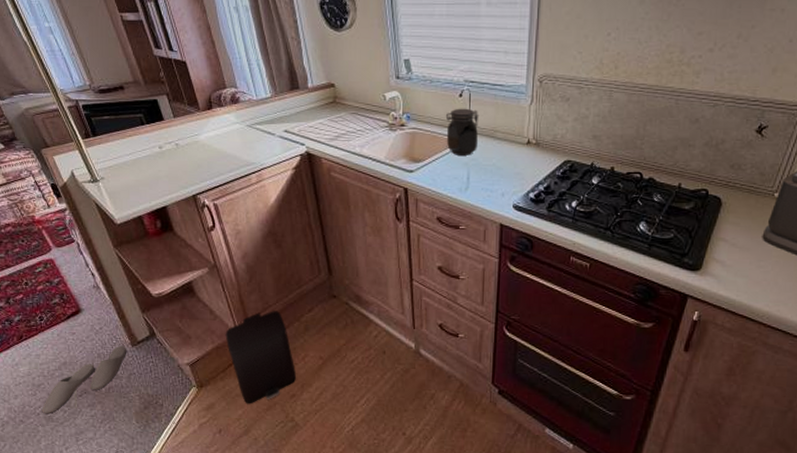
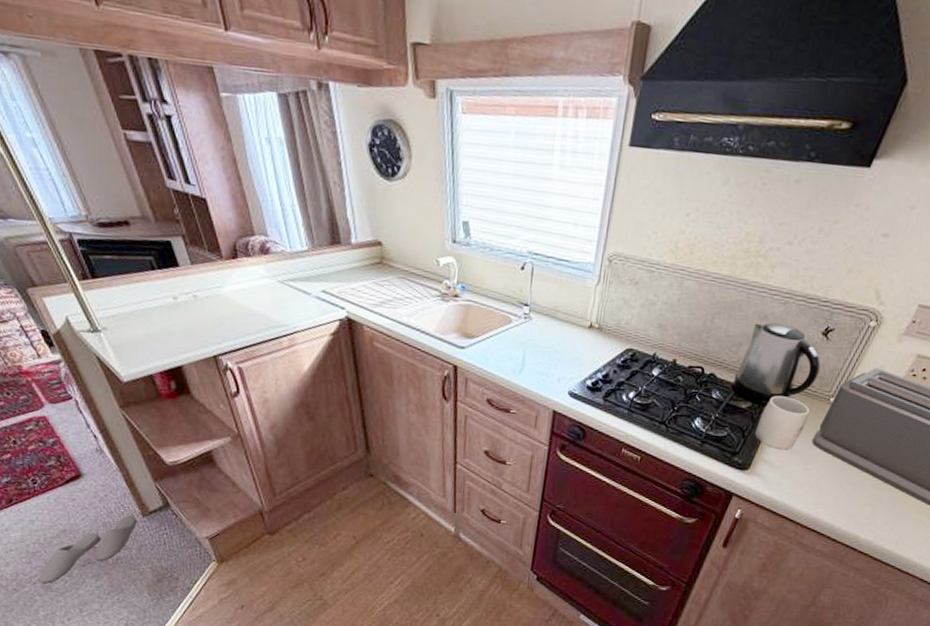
pedal bin: present [225,311,296,404] -> none [249,486,326,581]
jar: present [445,108,479,155] -> none [503,282,541,335]
kettle: none [671,125,759,206] -> present [731,323,821,407]
mug: none [702,195,755,248] -> present [755,395,810,450]

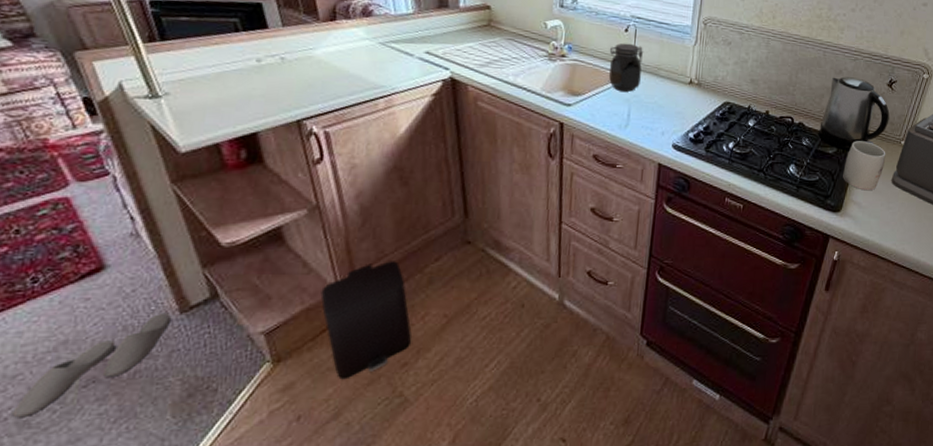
pedal bin: none [249,486,326,581] -> present [320,261,412,380]
jar: none [503,282,541,335] -> present [609,43,644,92]

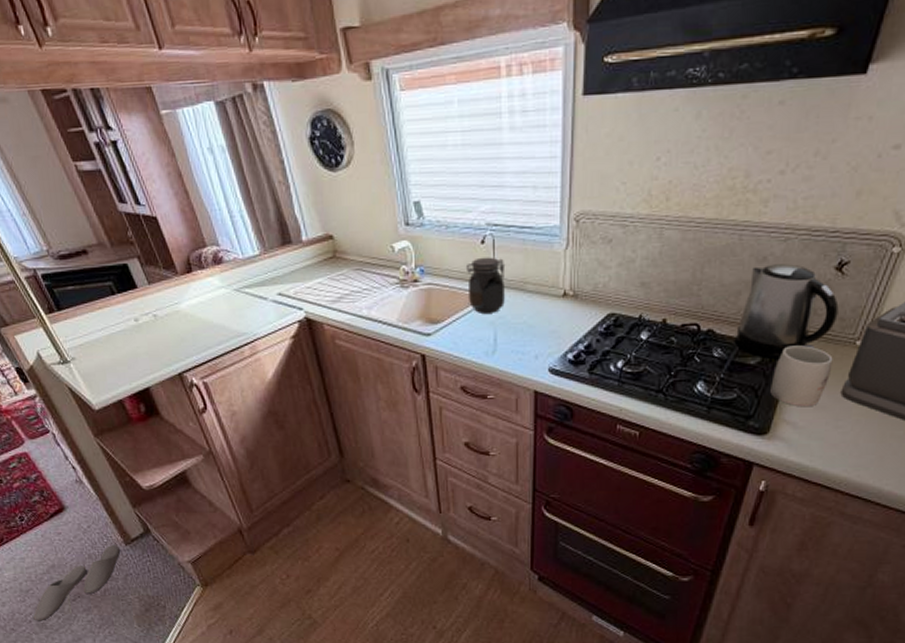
pedal bin: present [320,261,412,380] -> none [228,499,310,602]

